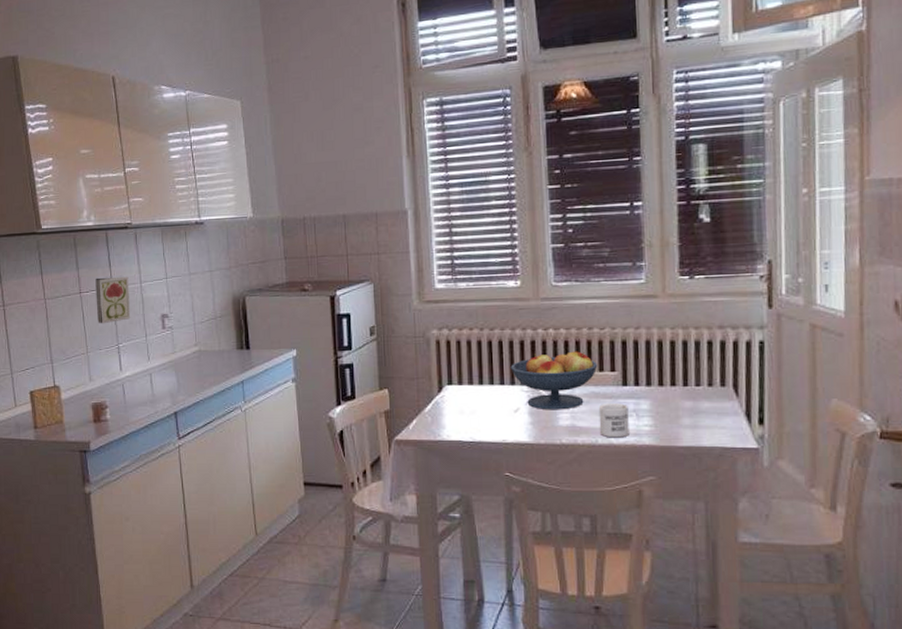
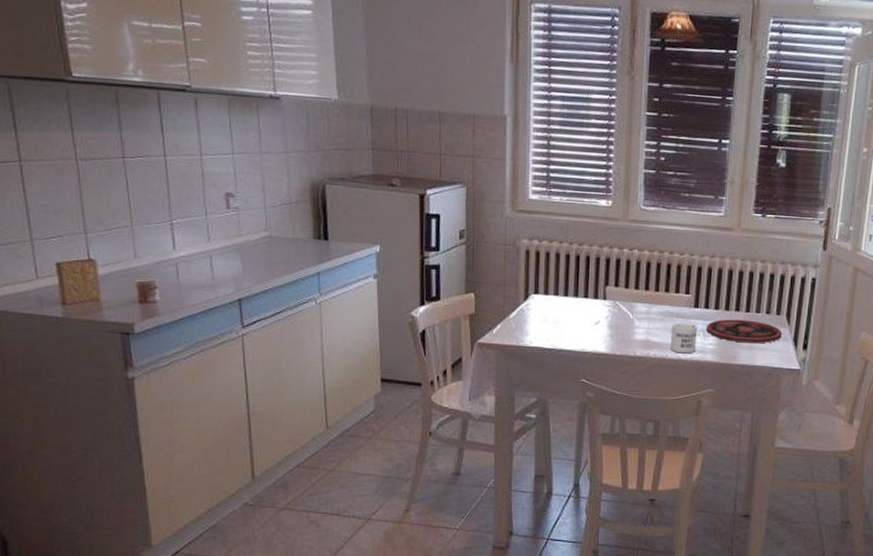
decorative tile: present [95,276,131,324] -> none [143,143,188,196]
fruit bowl: present [510,351,598,410] -> none [595,271,675,326]
plate: none [638,395,730,422] -> present [705,319,782,344]

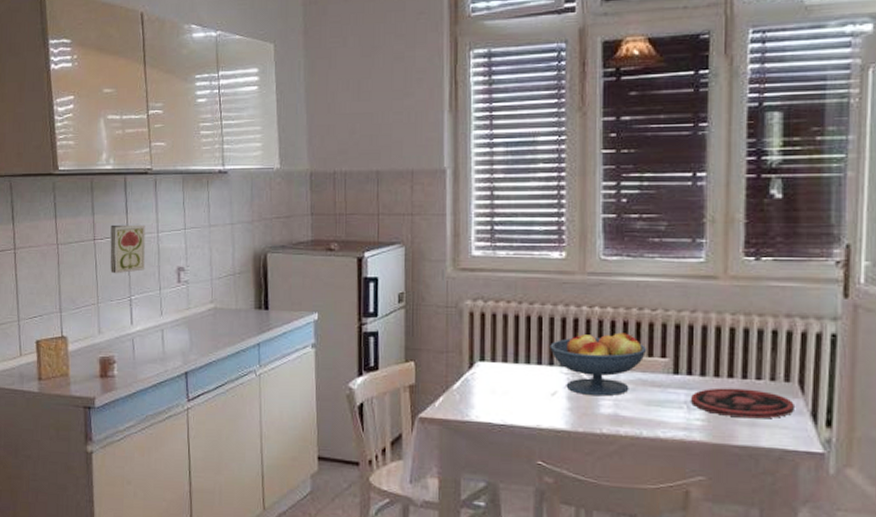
decorative tile: none [143,143,188,196] -> present [110,224,146,274]
fruit bowl: none [595,271,675,326] -> present [550,332,647,397]
mug: present [670,322,697,354] -> none [645,392,678,431]

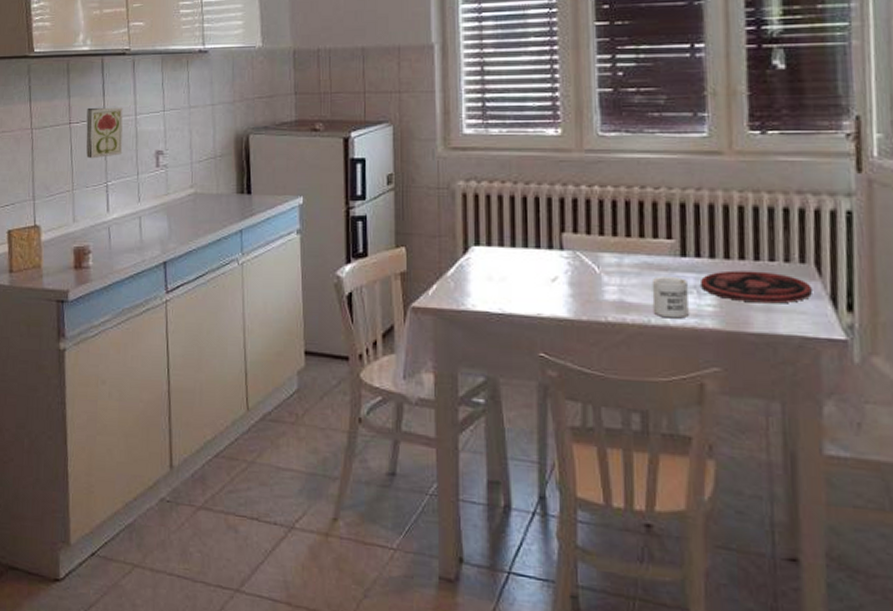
fruit bowl: present [550,332,647,397] -> none [548,213,651,282]
mug: none [645,392,678,431] -> present [652,277,689,319]

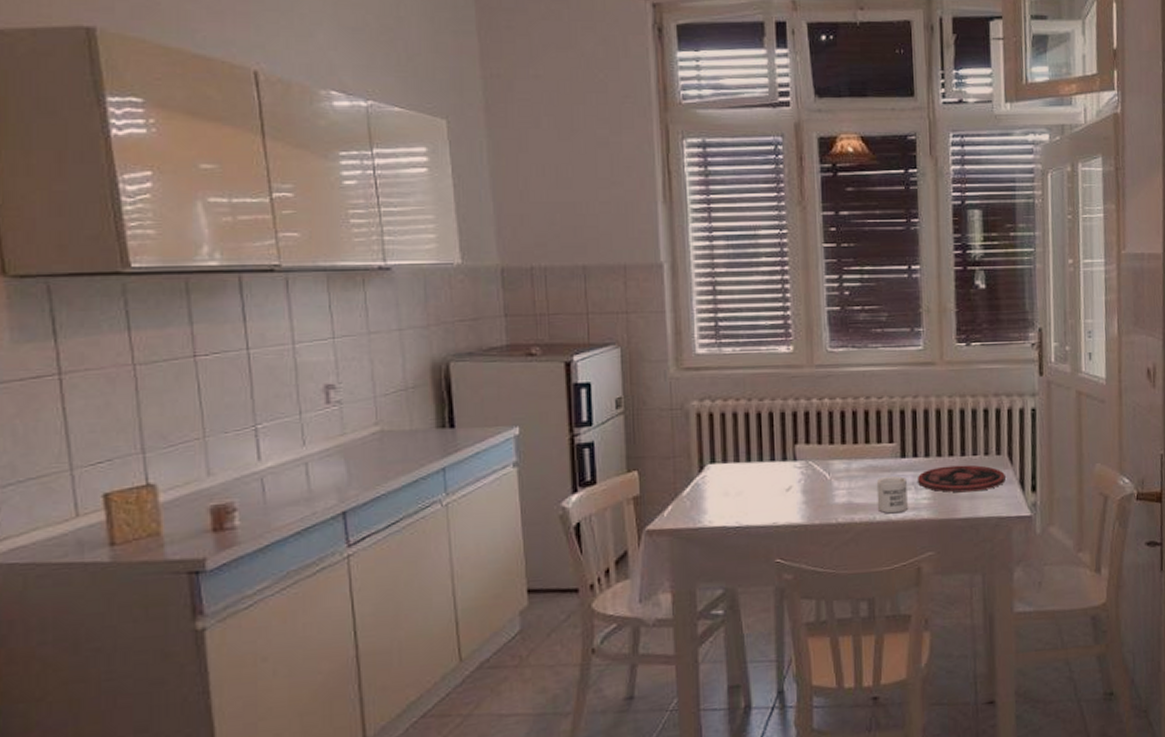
decorative tile: present [86,107,123,159] -> none [220,334,277,399]

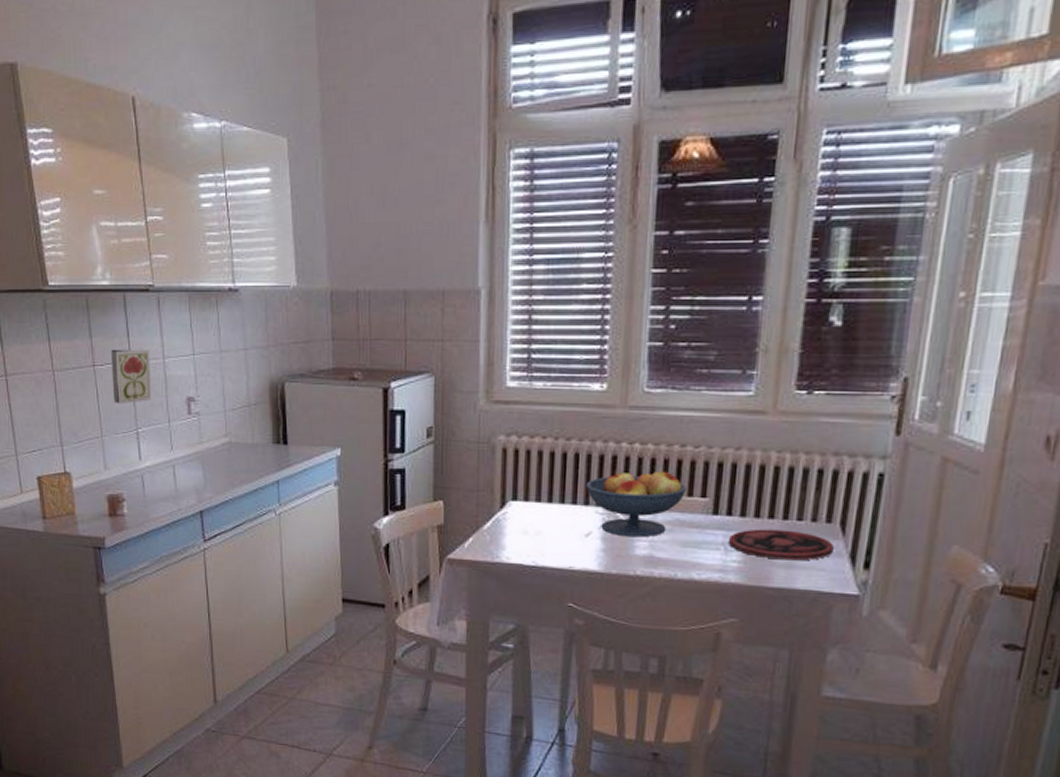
decorative tile: none [220,334,277,399] -> present [111,349,152,404]
fruit bowl: none [782,422,876,487] -> present [586,471,687,538]
mug: present [876,476,908,514] -> none [680,533,716,573]

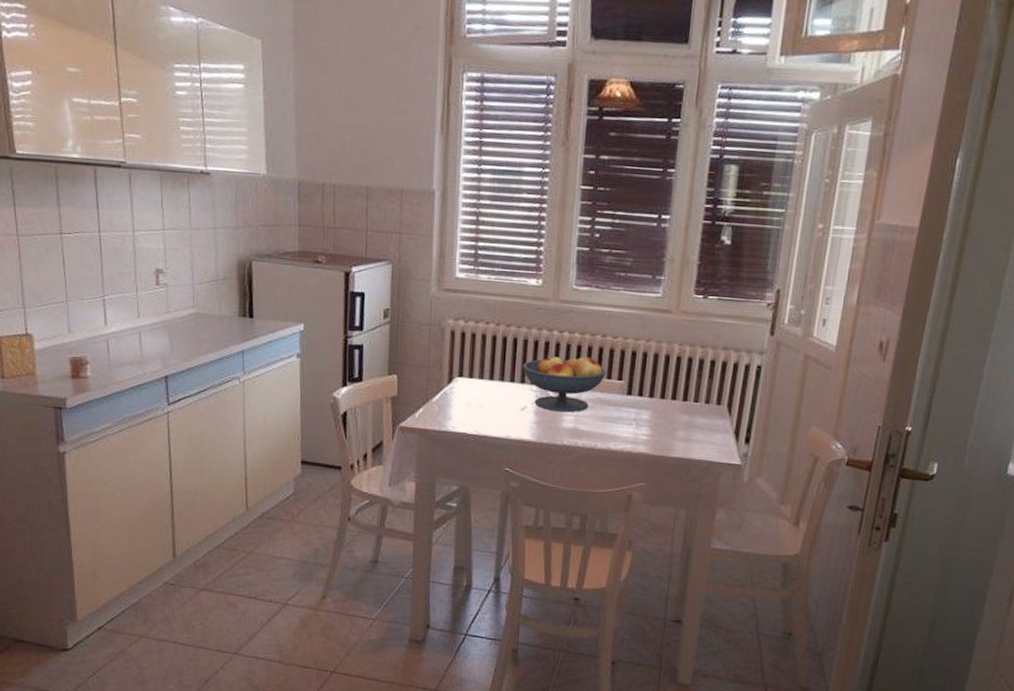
decorative tile: present [111,349,152,404] -> none [79,219,120,272]
plate: present [727,529,834,561] -> none [639,408,722,436]

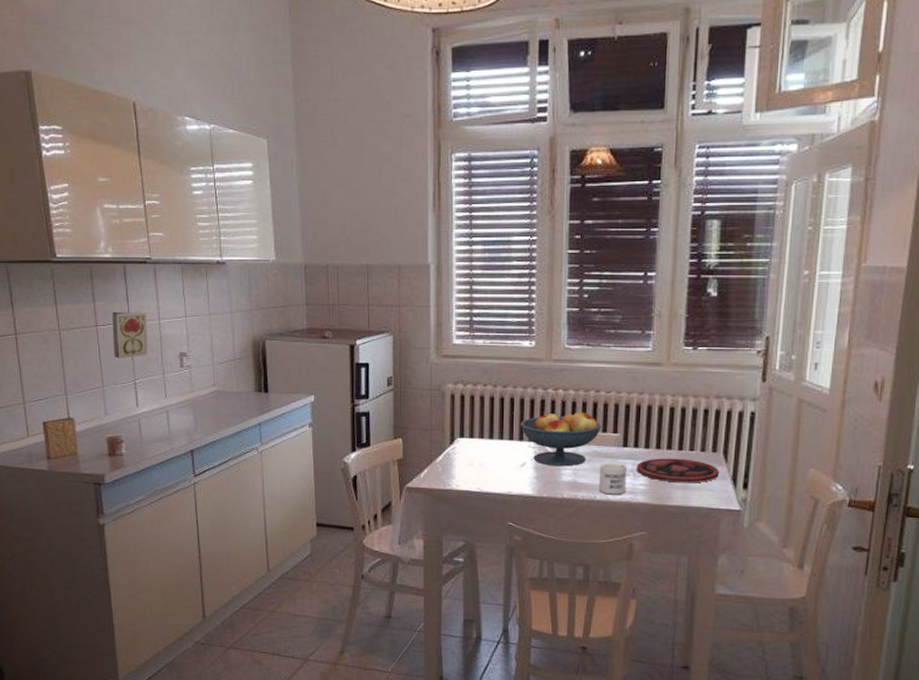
decorative tile: none [79,219,120,272] -> present [112,311,148,359]
mug: none [600,410,630,444] -> present [598,463,627,495]
plate: none [639,408,722,436] -> present [636,458,719,483]

